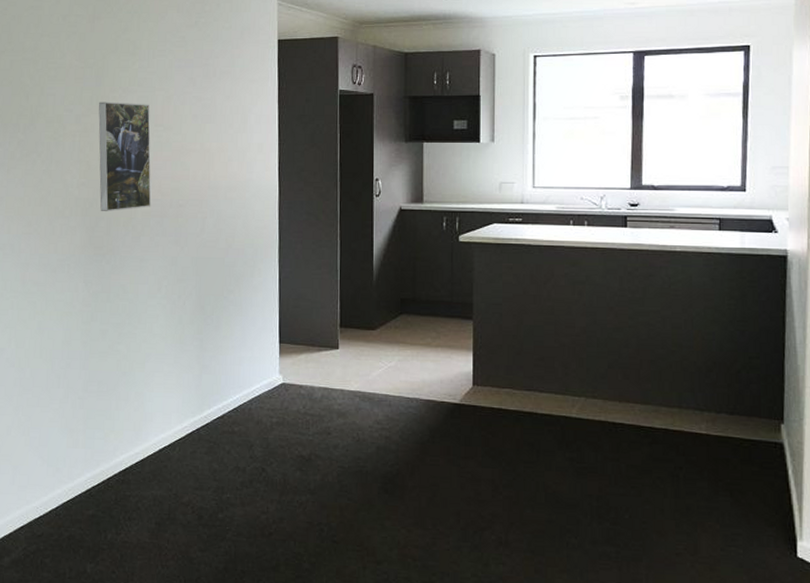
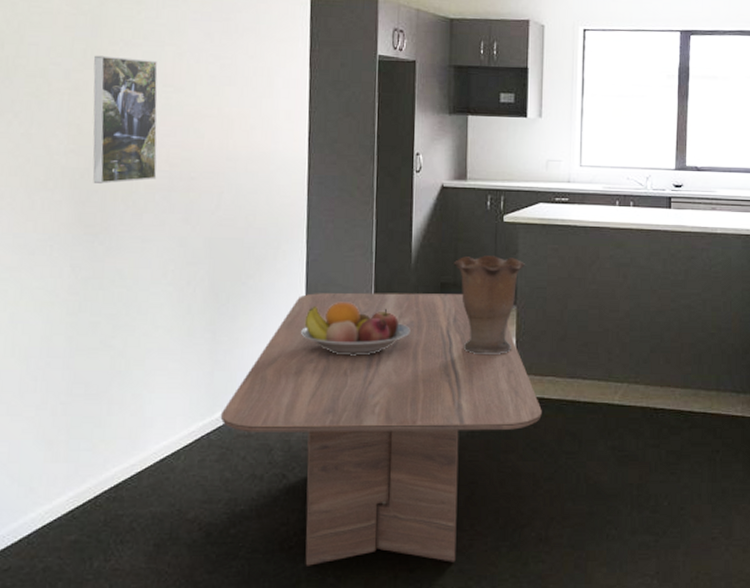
dining table: none [208,306,500,558] -> present [220,292,542,566]
fruit bowl: none [276,315,374,364] -> present [301,302,411,356]
vase: none [412,273,480,367] -> present [453,256,525,356]

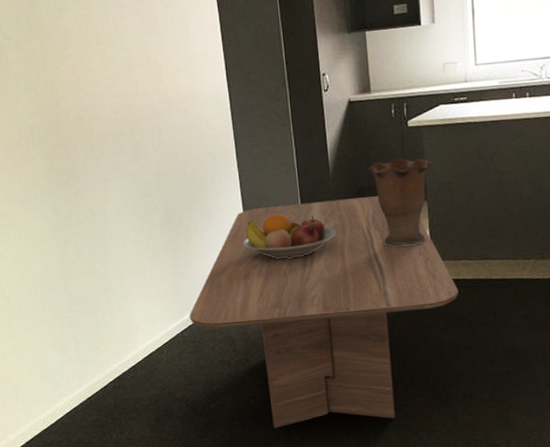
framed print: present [93,55,158,184] -> none [36,22,106,137]

